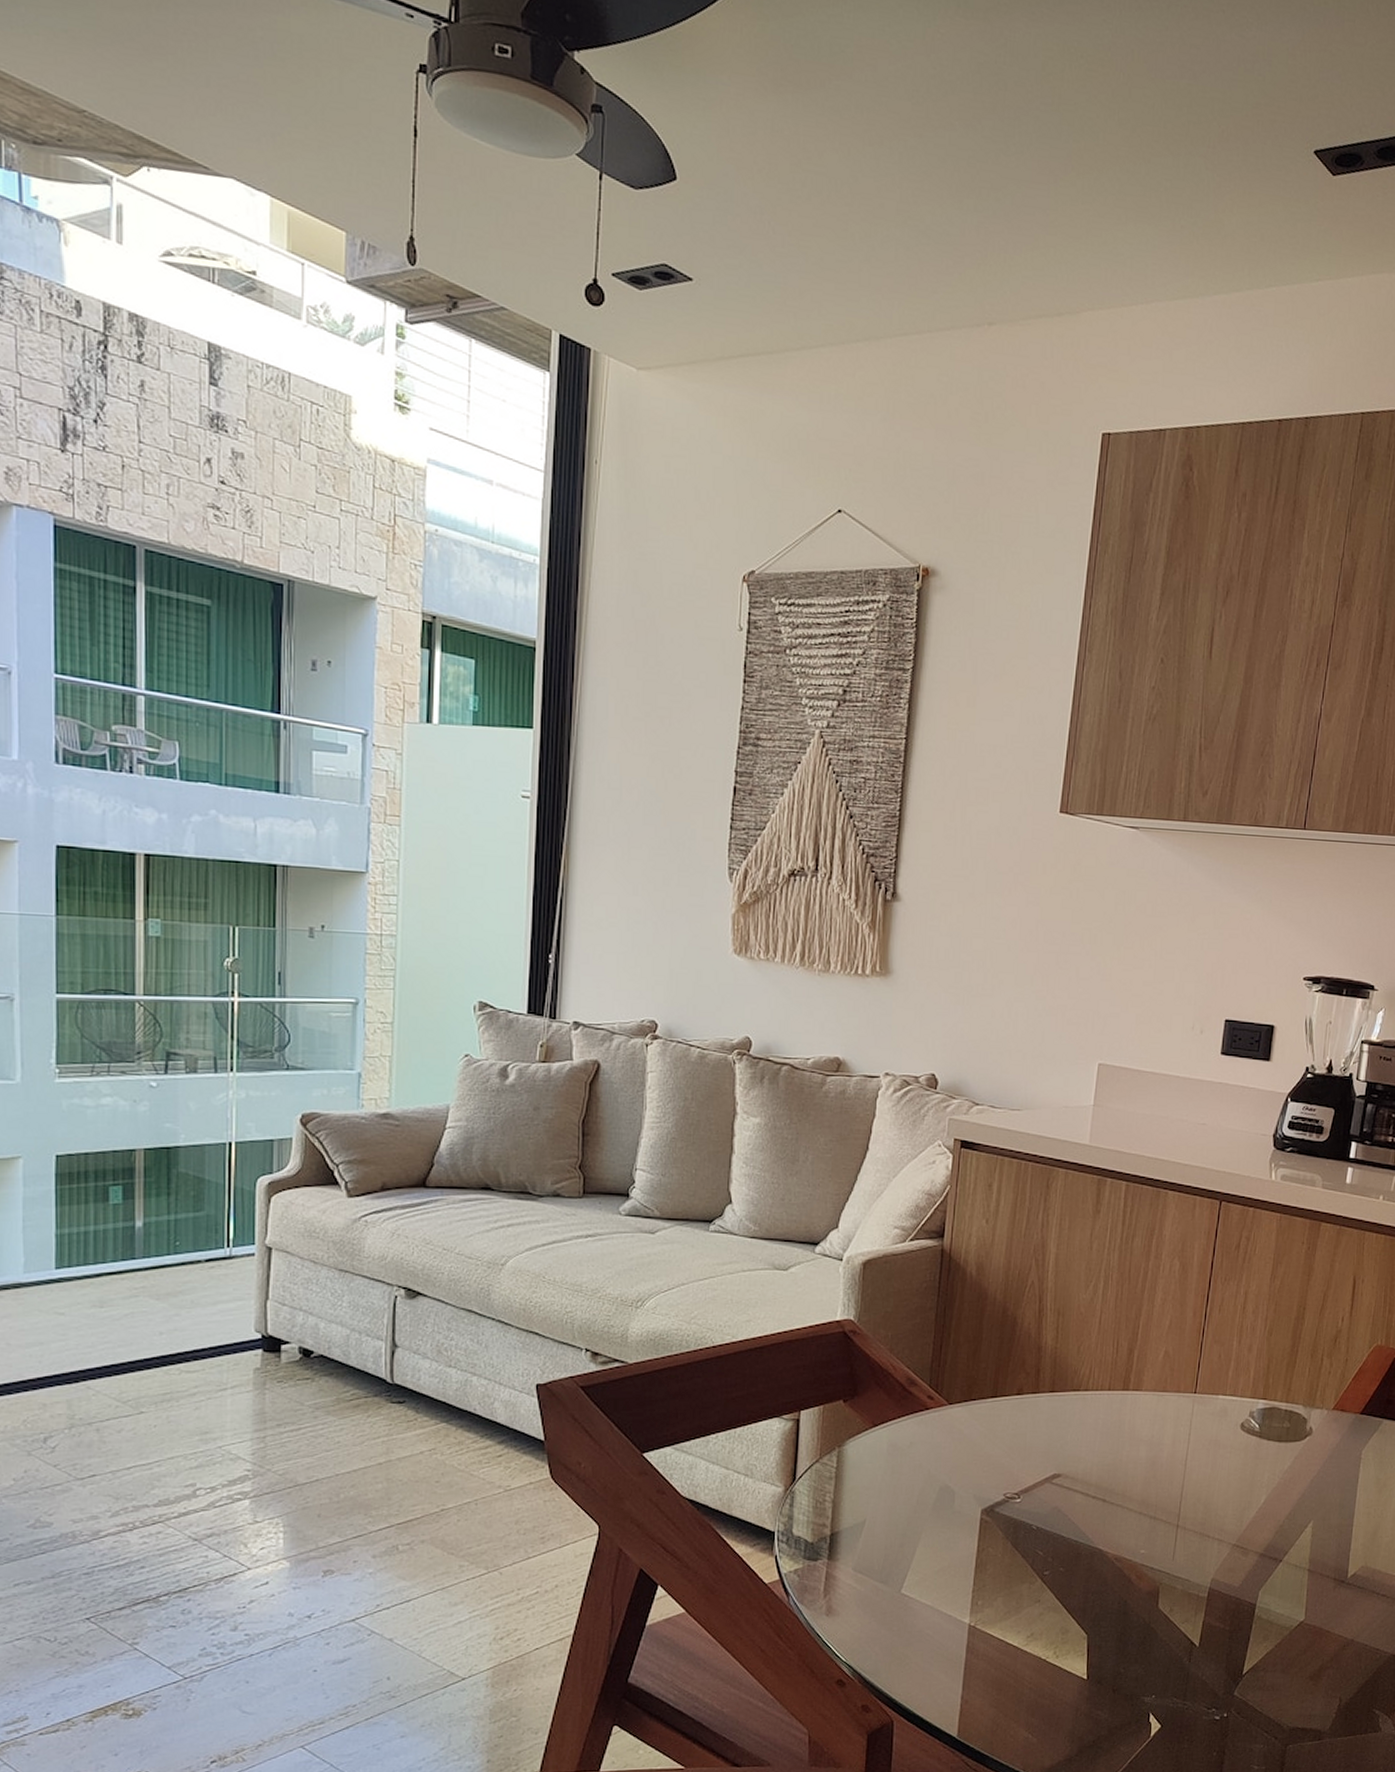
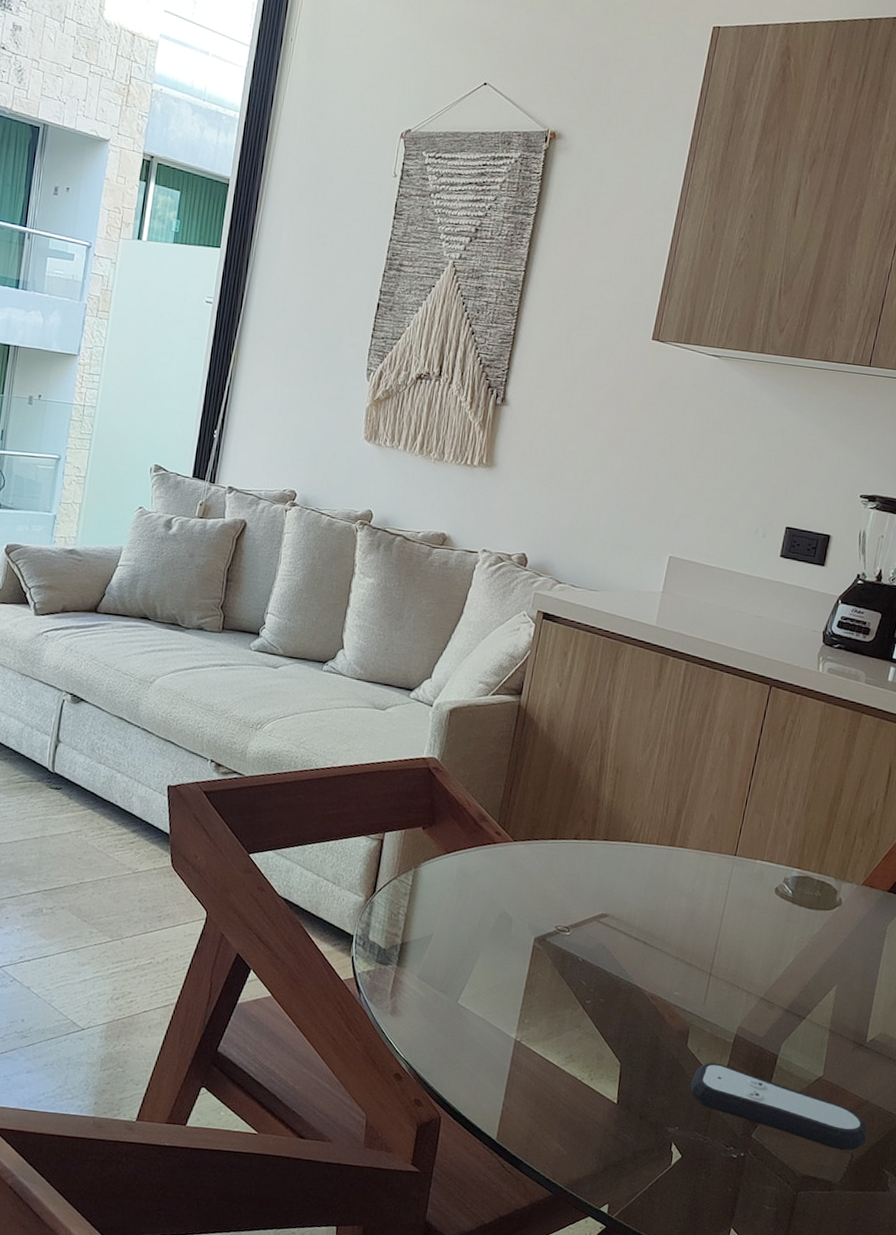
remote control: none [1165,1621,1355,1695] -> present [691,1062,867,1151]

